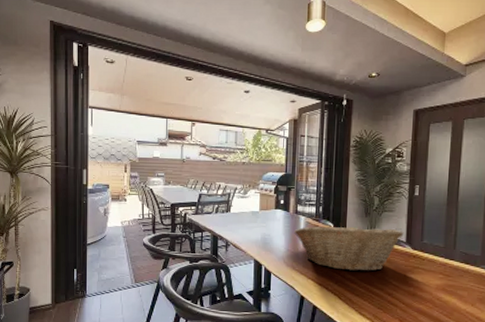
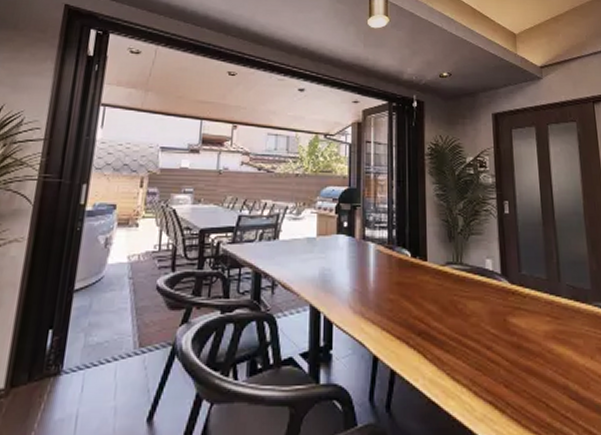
fruit basket: present [293,223,404,272] -> none [360,250,497,318]

